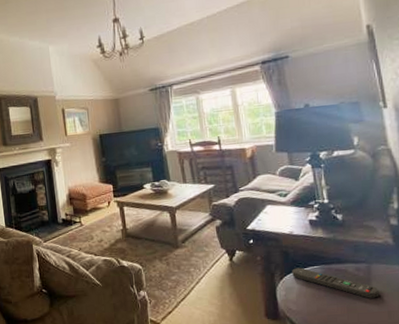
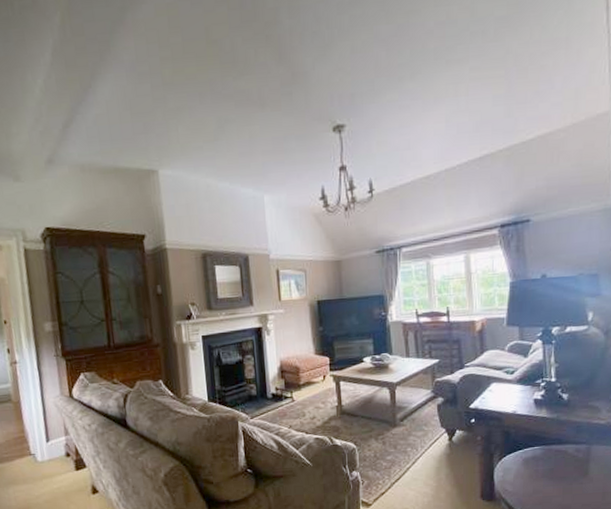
remote control: present [292,267,379,298] -> none [511,448,596,480]

